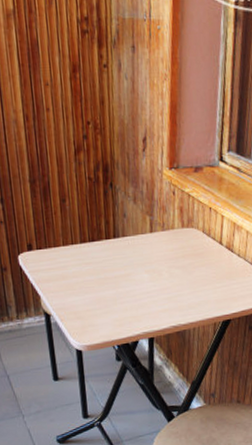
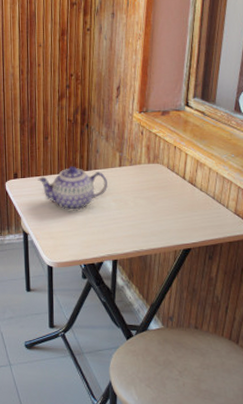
teapot: none [56,233,140,287] -> present [37,166,109,212]

